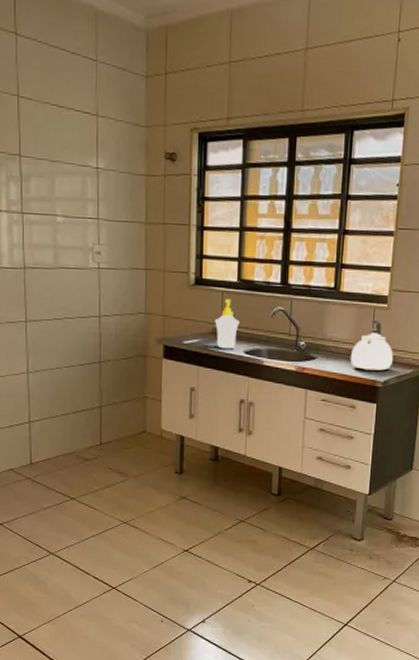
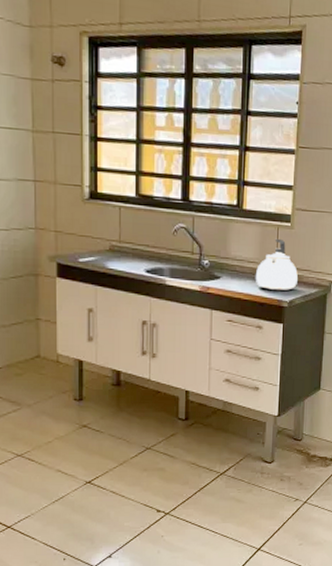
soap bottle: present [214,299,240,349] -> none [112,214,139,268]

